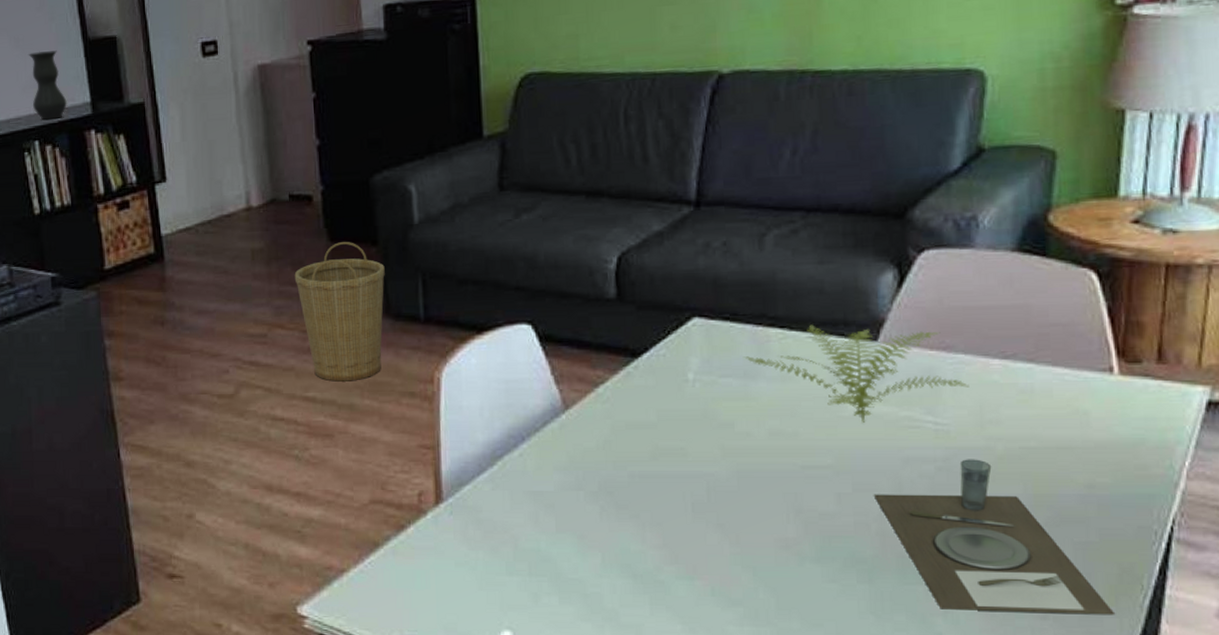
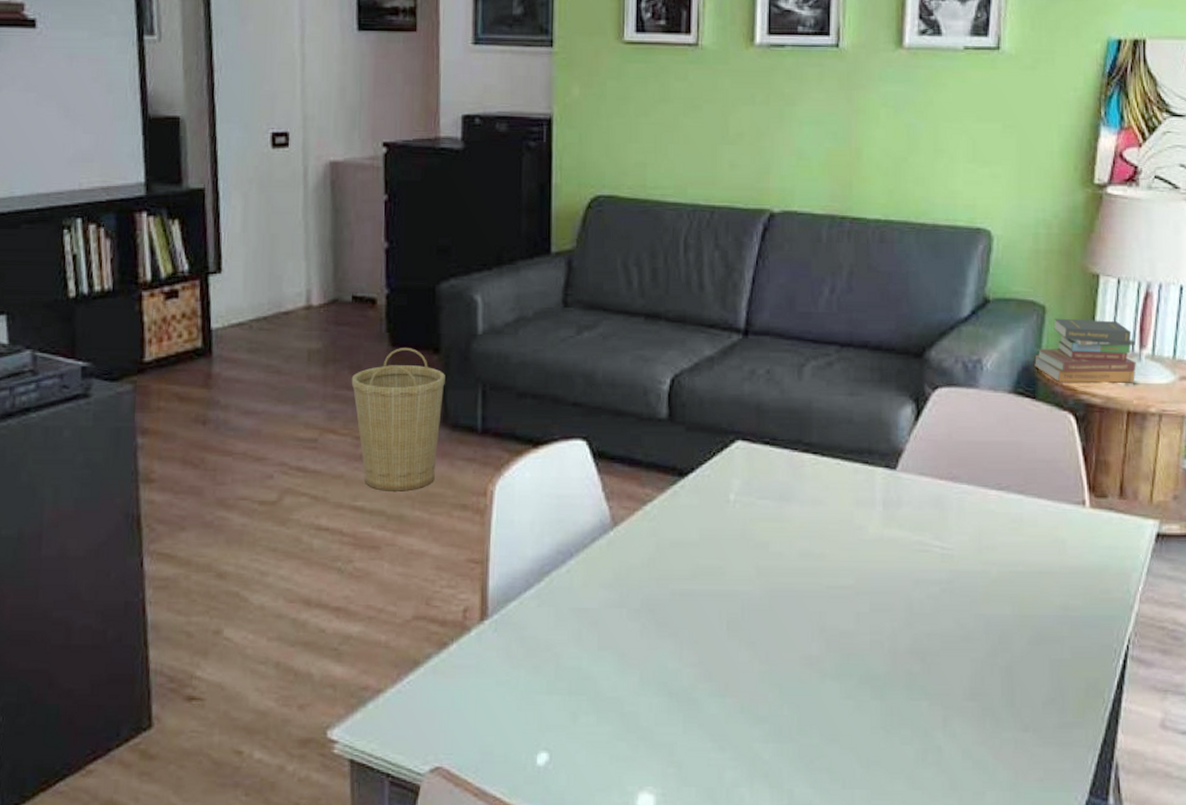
vase: present [27,50,67,120] -> none [77,124,118,198]
plant: present [744,324,969,423] -> none [780,452,971,546]
place setting: present [874,459,1116,615] -> none [888,581,1083,727]
books: none [1043,161,1177,235] -> present [1034,318,1136,383]

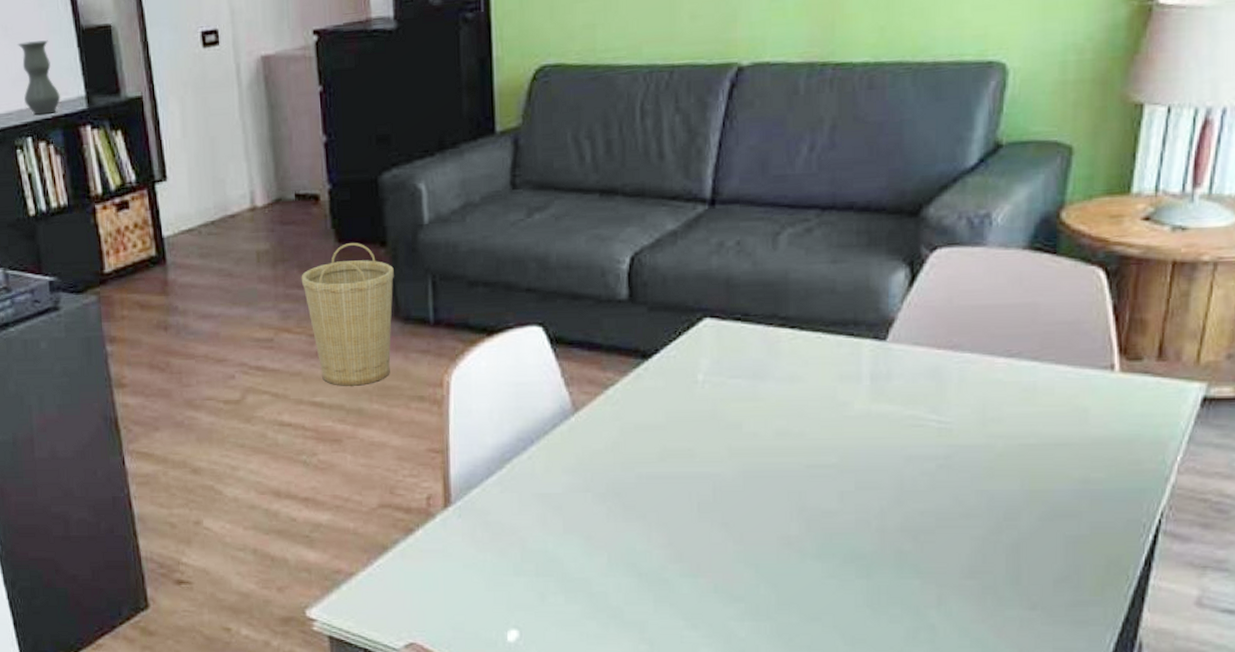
vase: none [77,124,118,198] -> present [17,40,61,116]
books: present [1034,318,1136,383] -> none [1057,157,1188,233]

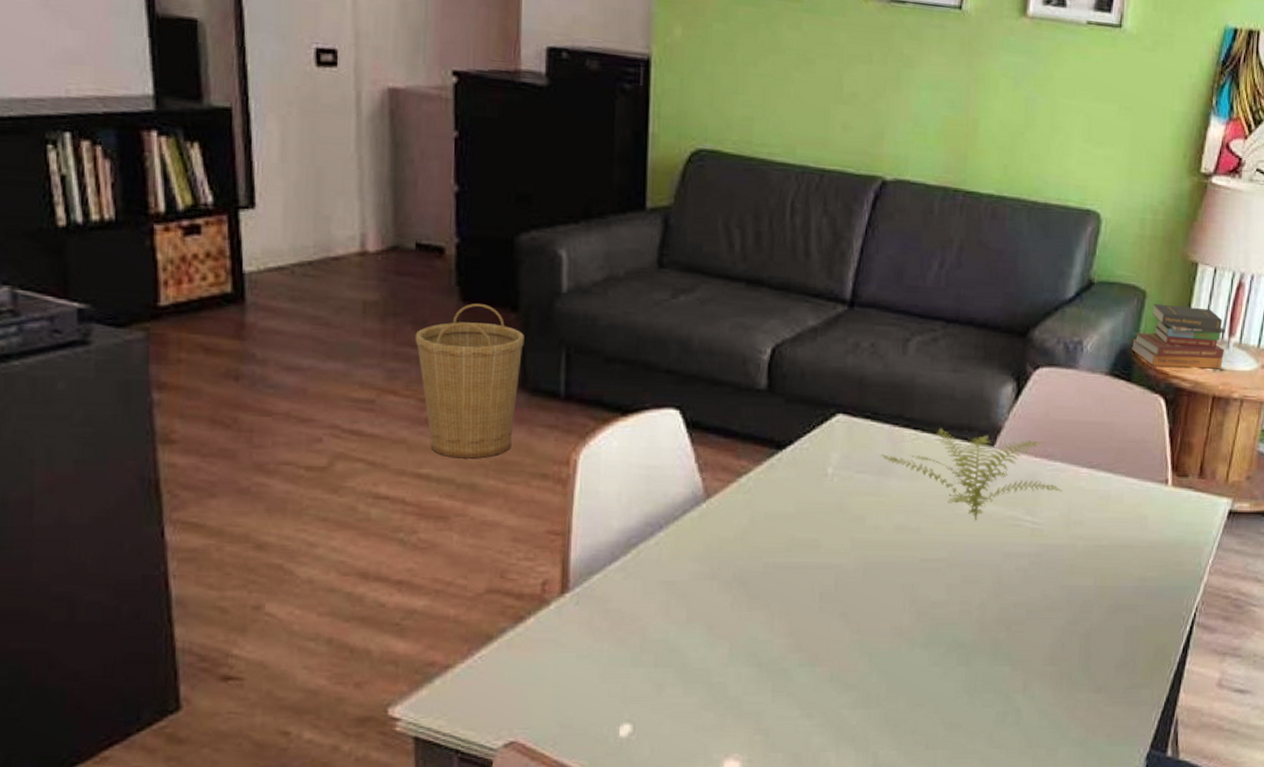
vase: present [17,40,61,116] -> none [61,17,118,109]
plant: none [754,324,974,422] -> present [880,428,1062,520]
books: none [1057,157,1188,233] -> present [1132,303,1226,369]

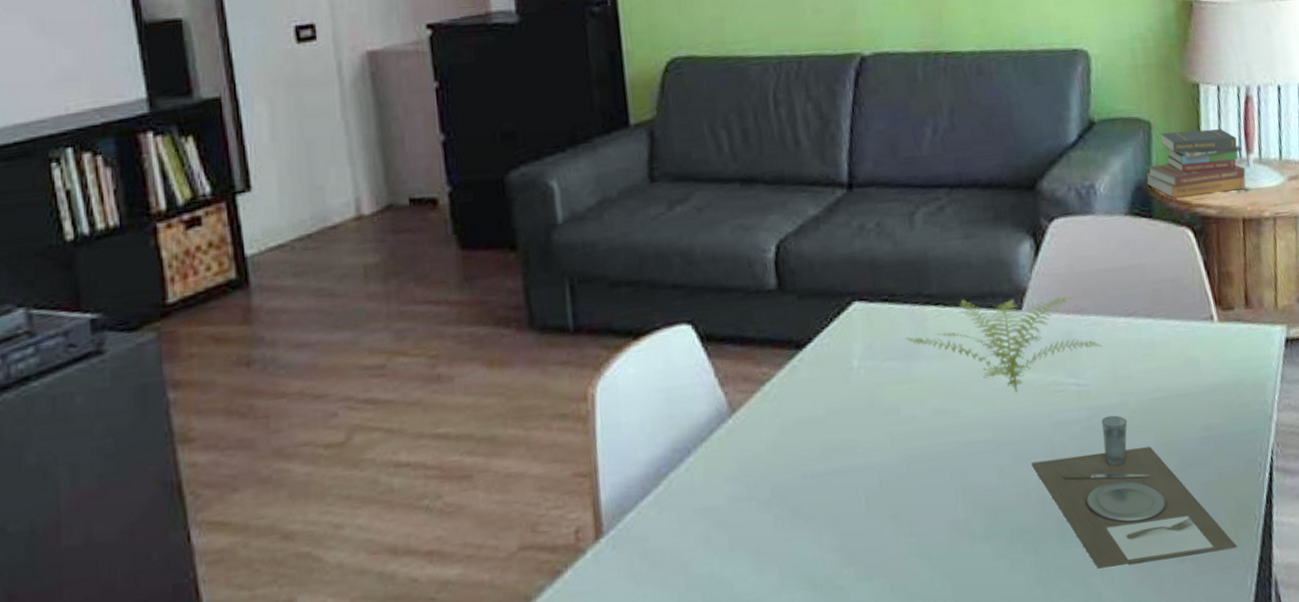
basket: present [415,303,524,459] -> none [418,248,527,412]
place setting: none [978,555,1150,688] -> present [1031,415,1238,569]

